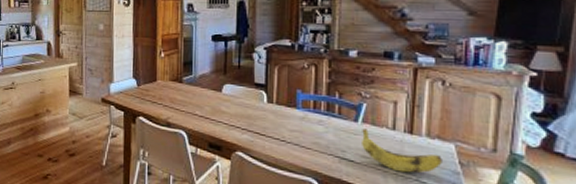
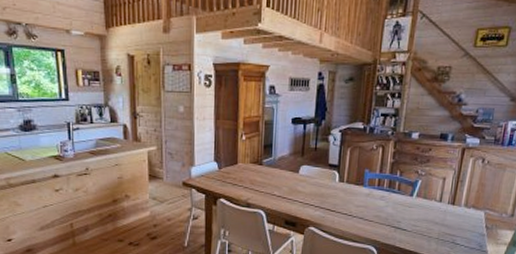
banana: present [362,128,442,173] -> none [414,202,474,237]

